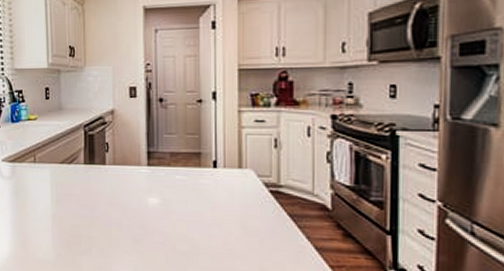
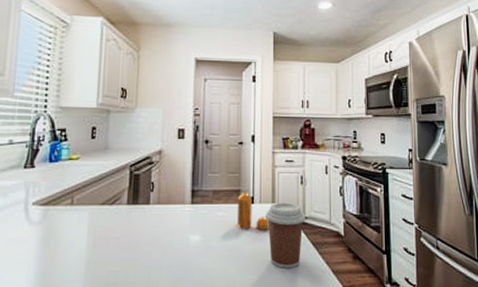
pepper shaker: none [197,156,236,198] -> present [237,193,270,231]
coffee cup: none [230,167,282,240] -> present [265,202,306,268]

